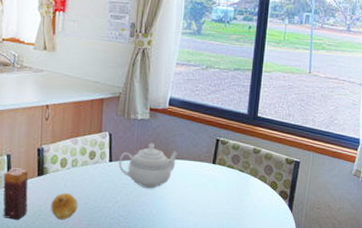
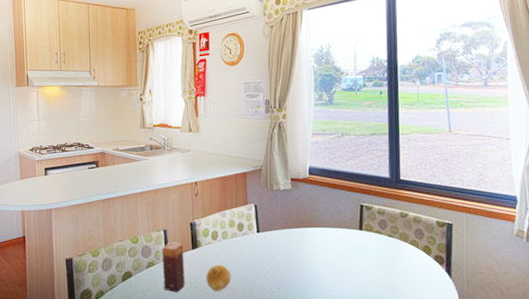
teapot: present [118,143,178,189] -> none [266,212,323,258]

